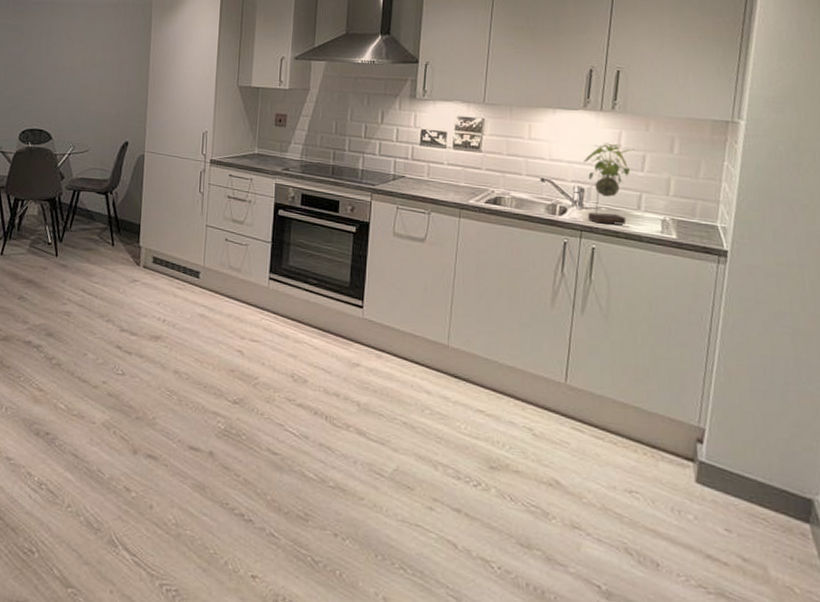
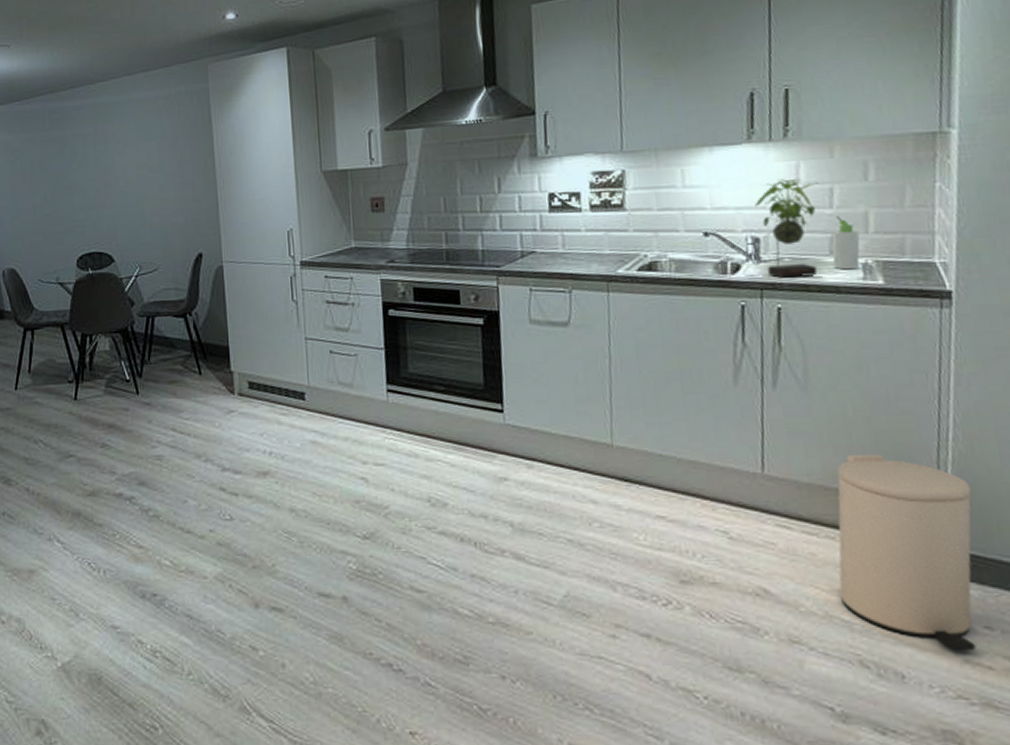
pedal bin: none [615,375,726,548] -> present [837,453,977,650]
bottle: none [639,179,662,224] -> present [832,216,860,270]

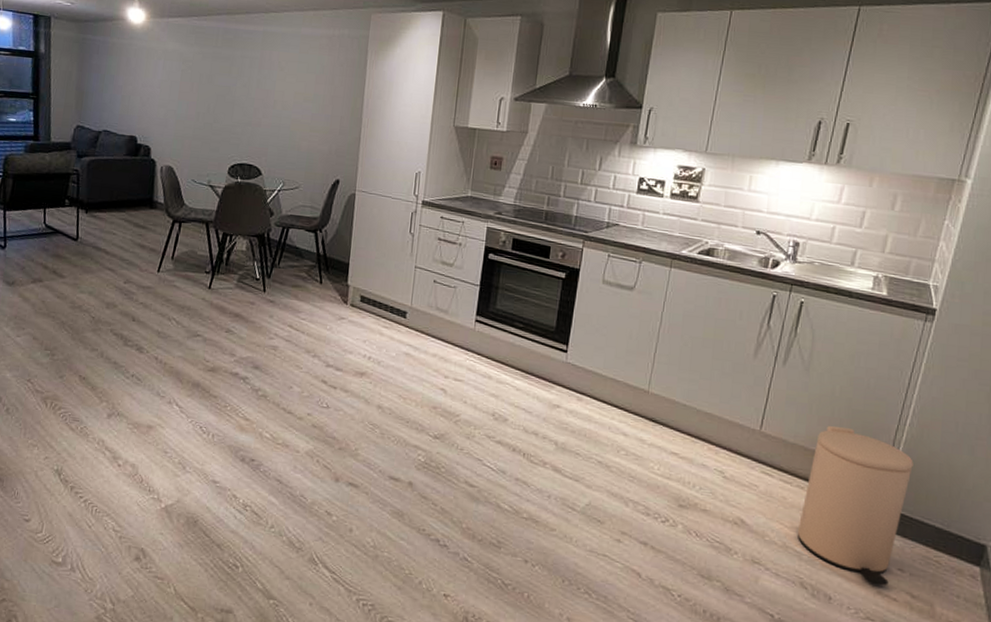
plant: present [755,178,819,278] -> none [800,197,856,281]
bottle: present [832,216,860,270] -> none [851,235,878,281]

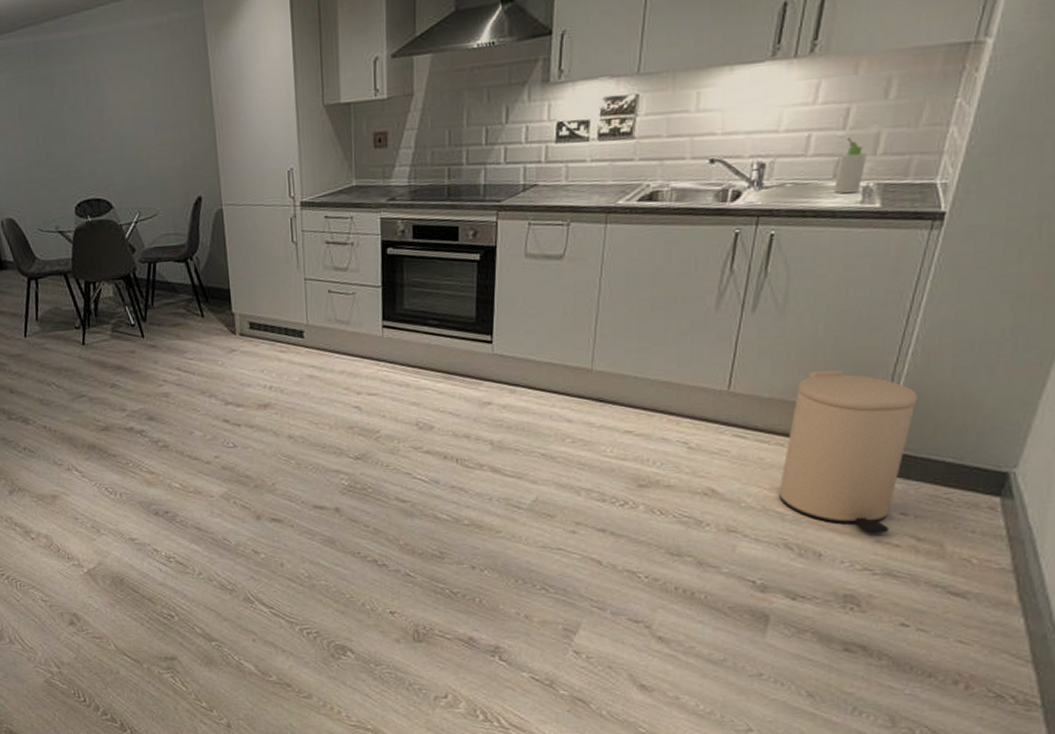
bottle: none [851,235,878,281] -> present [834,138,868,194]

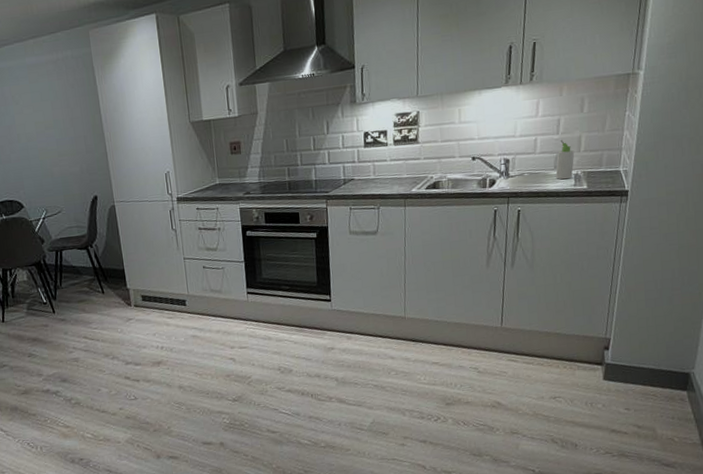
pedal bin: present [778,369,918,533] -> none [543,306,626,425]

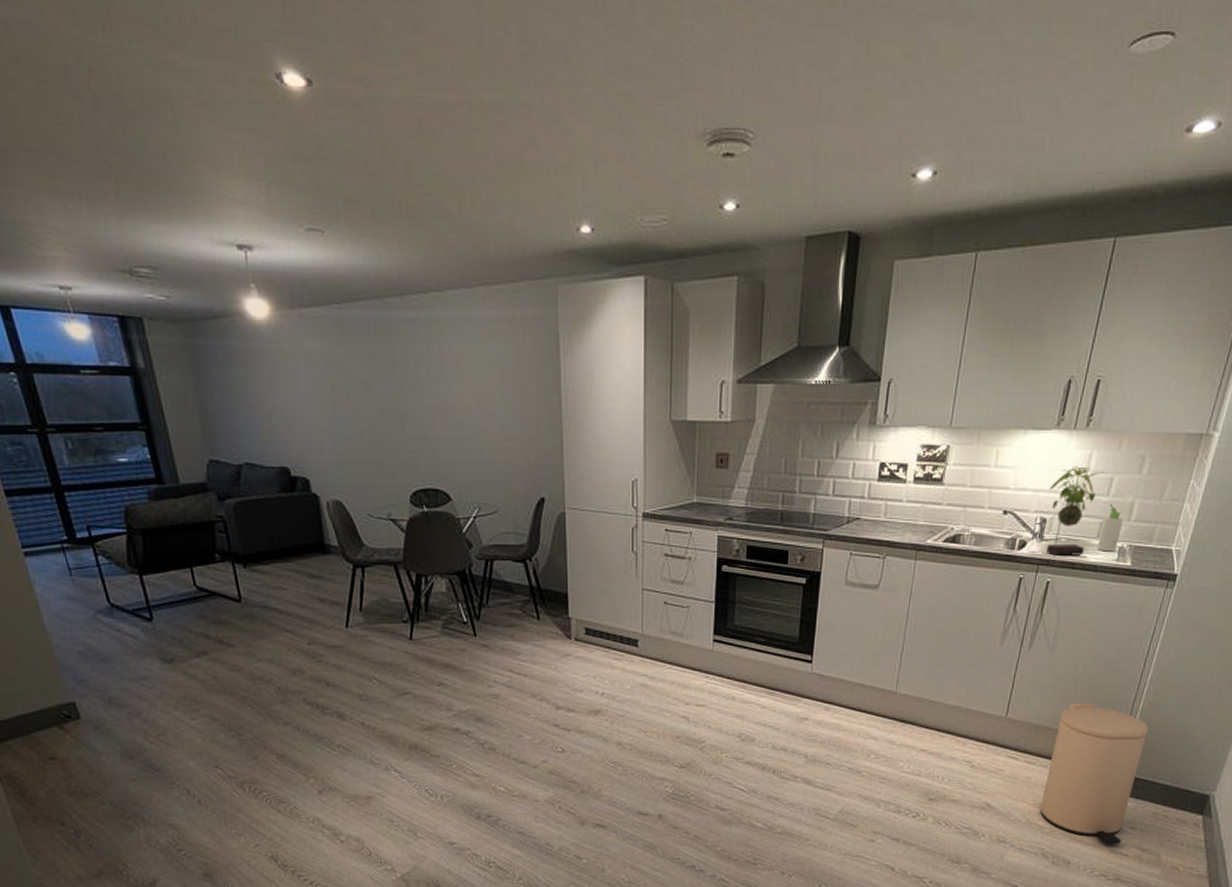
plant: none [507,112,551,189] -> present [1047,466,1104,556]
pedal bin: none [543,306,626,425] -> present [1039,702,1149,844]

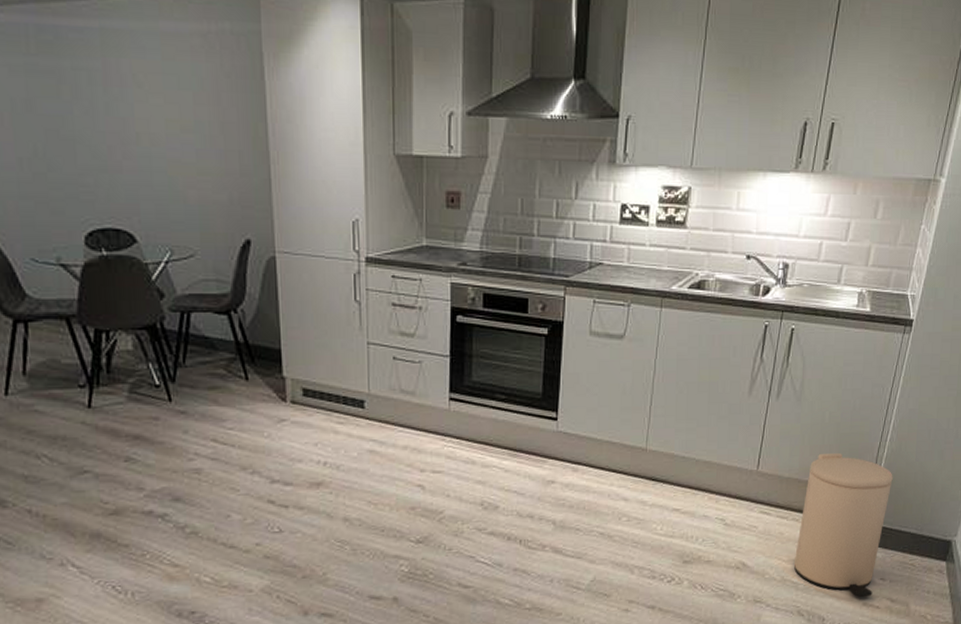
plant: present [1047,466,1104,556] -> none [790,210,841,302]
bottle: present [1097,504,1124,552] -> none [838,249,862,297]

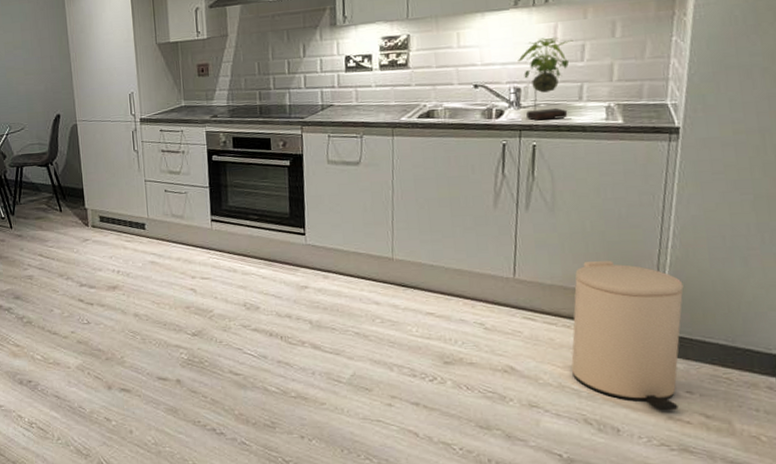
plant: none [790,210,841,302] -> present [518,37,573,121]

